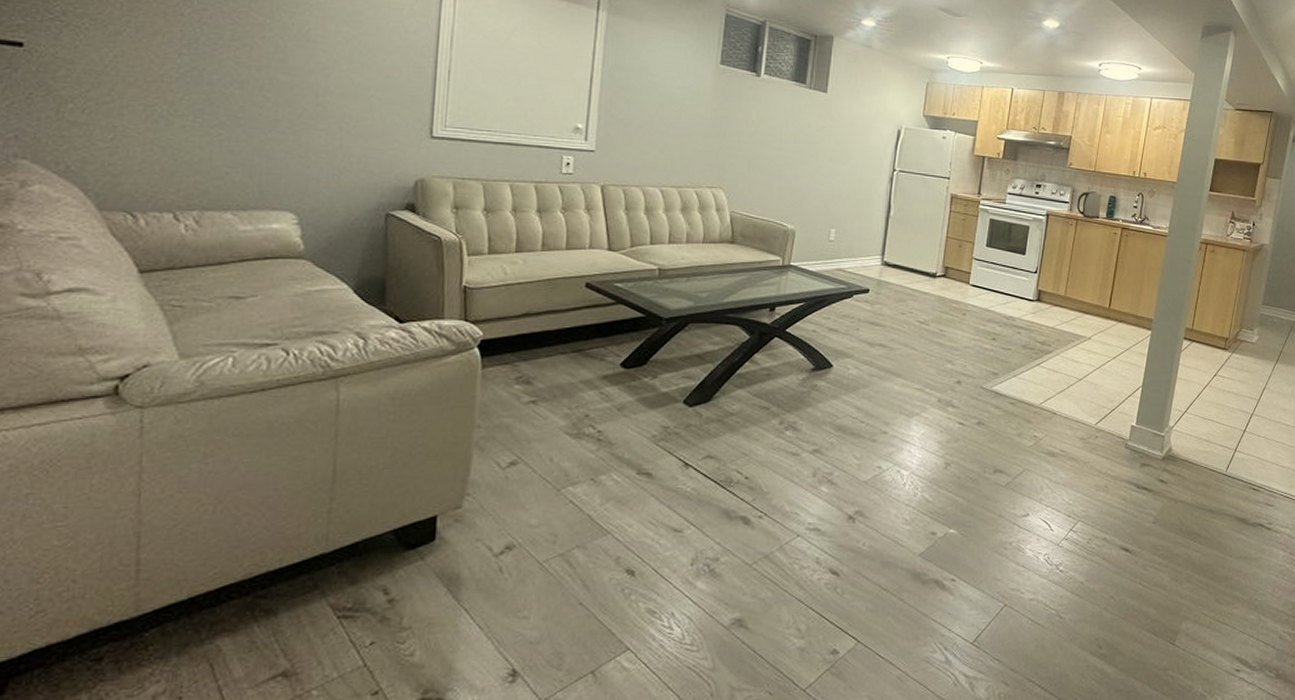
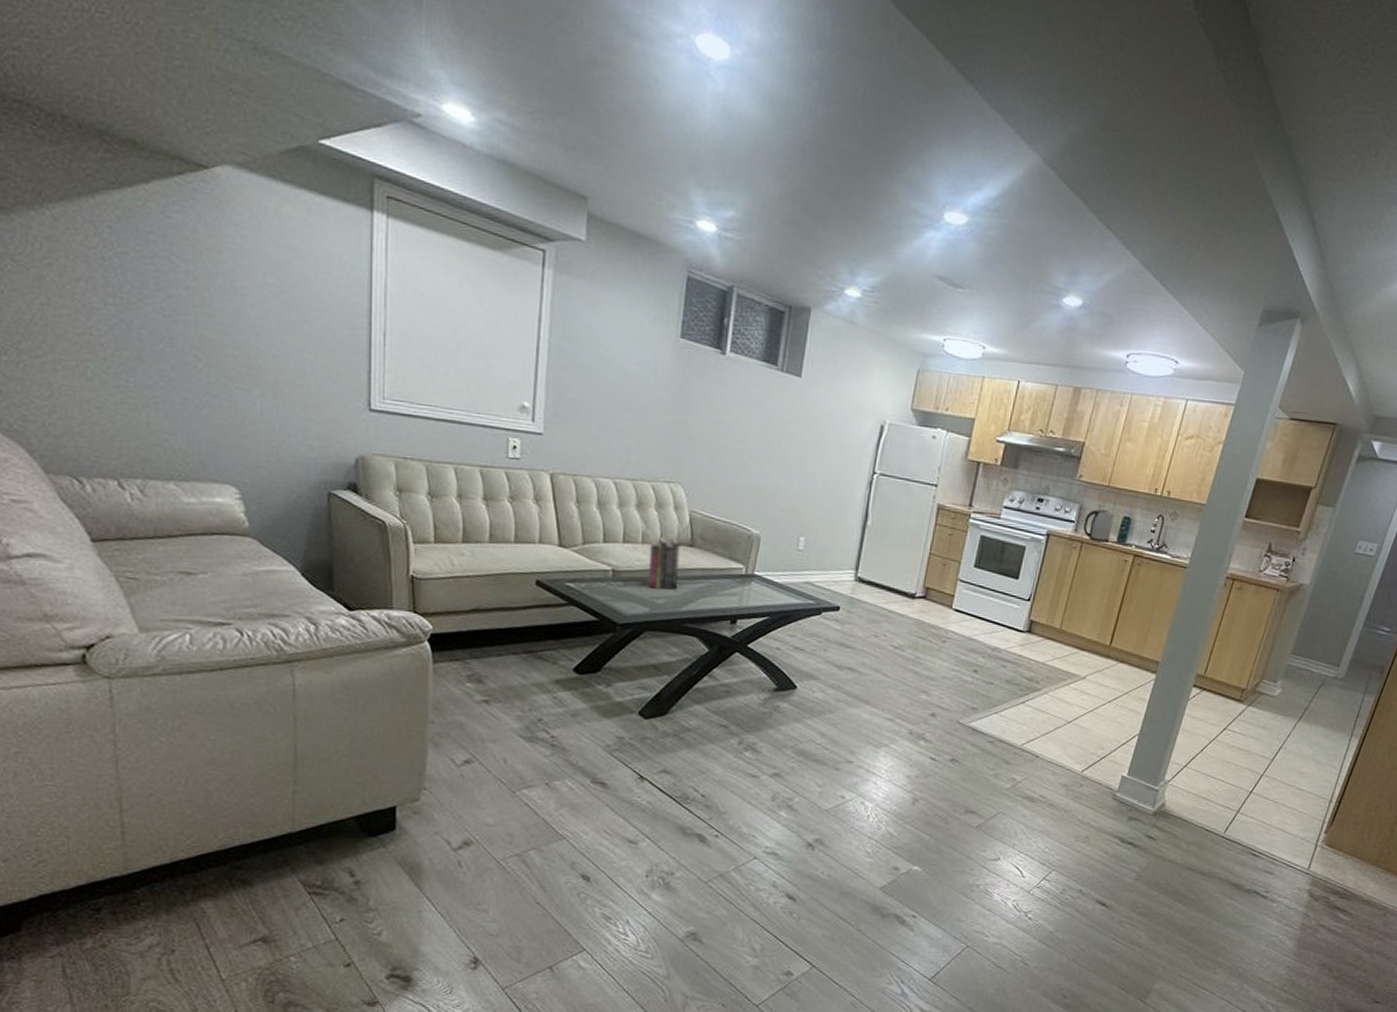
books: none [691,237,722,285] -> present [647,537,680,591]

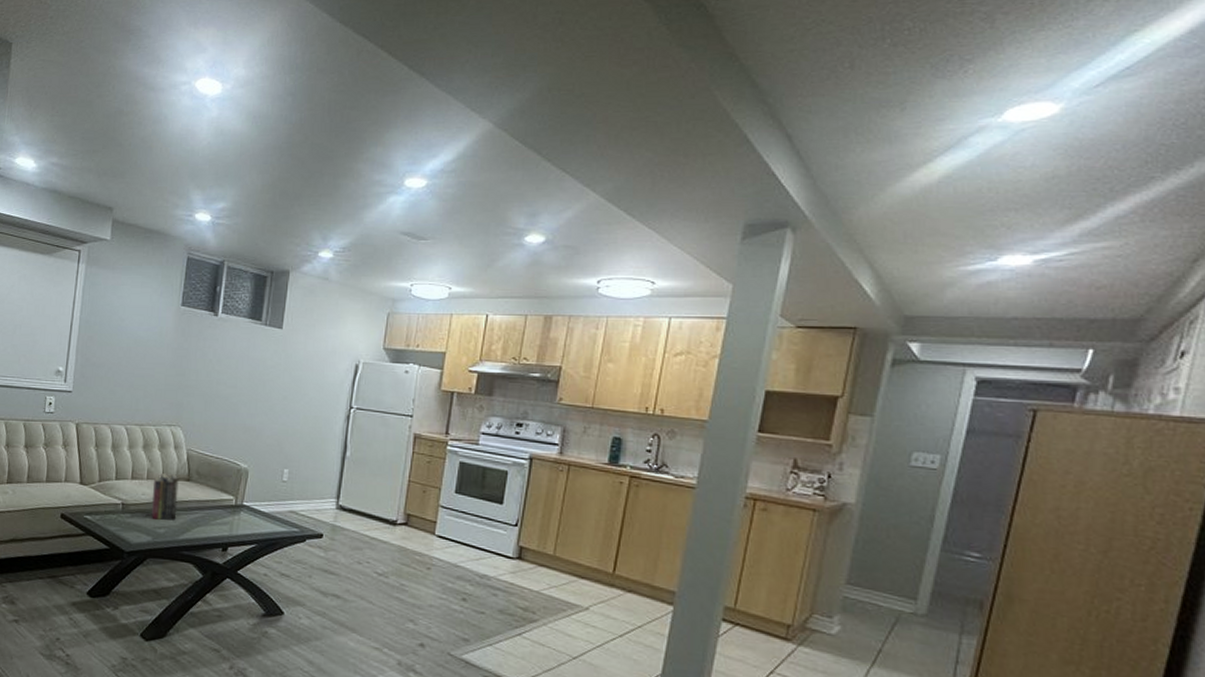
kettle: present [1082,508,1115,544] -> none [568,430,603,465]

